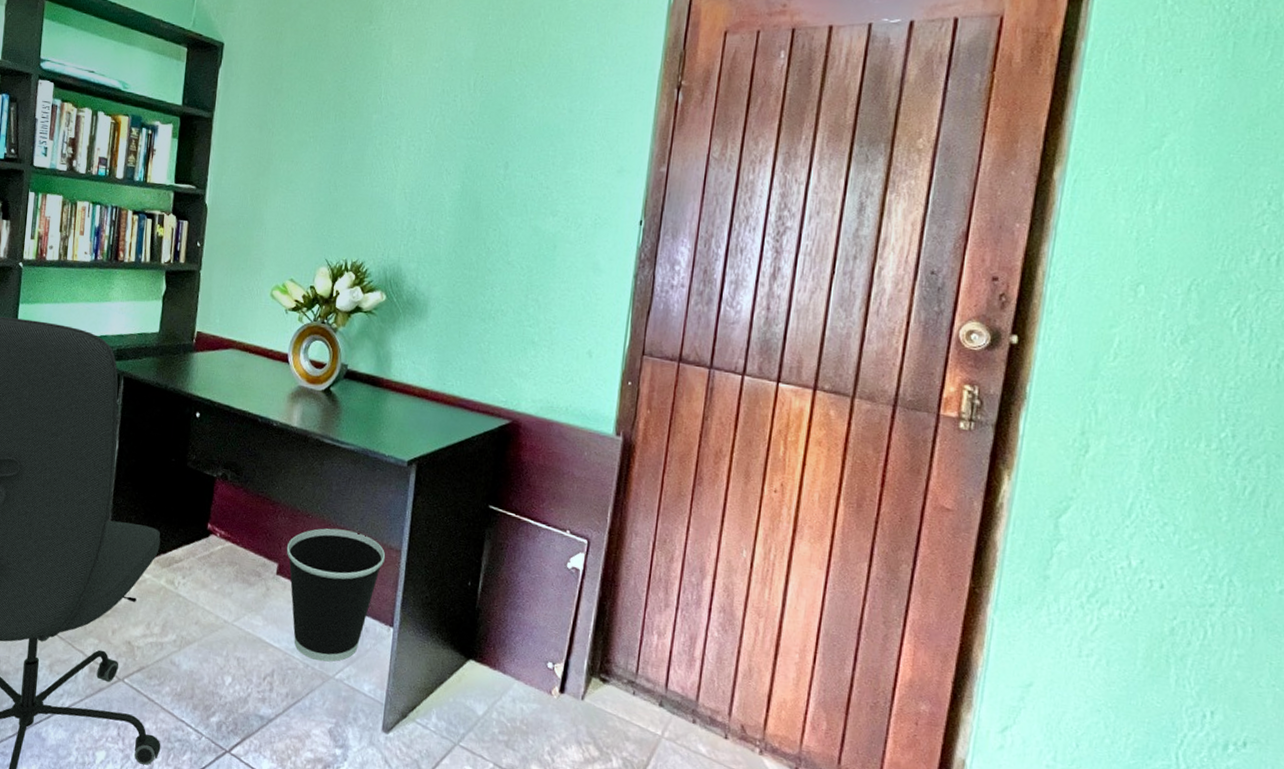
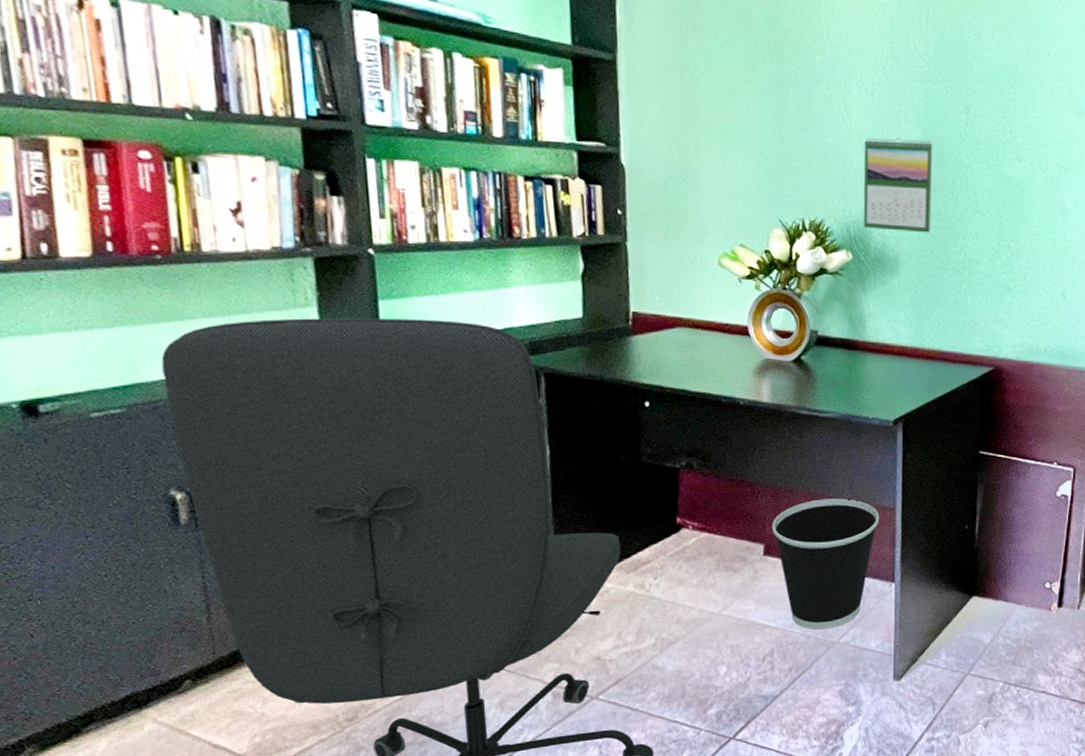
calendar: none [399,189,471,281] -> present [863,137,933,233]

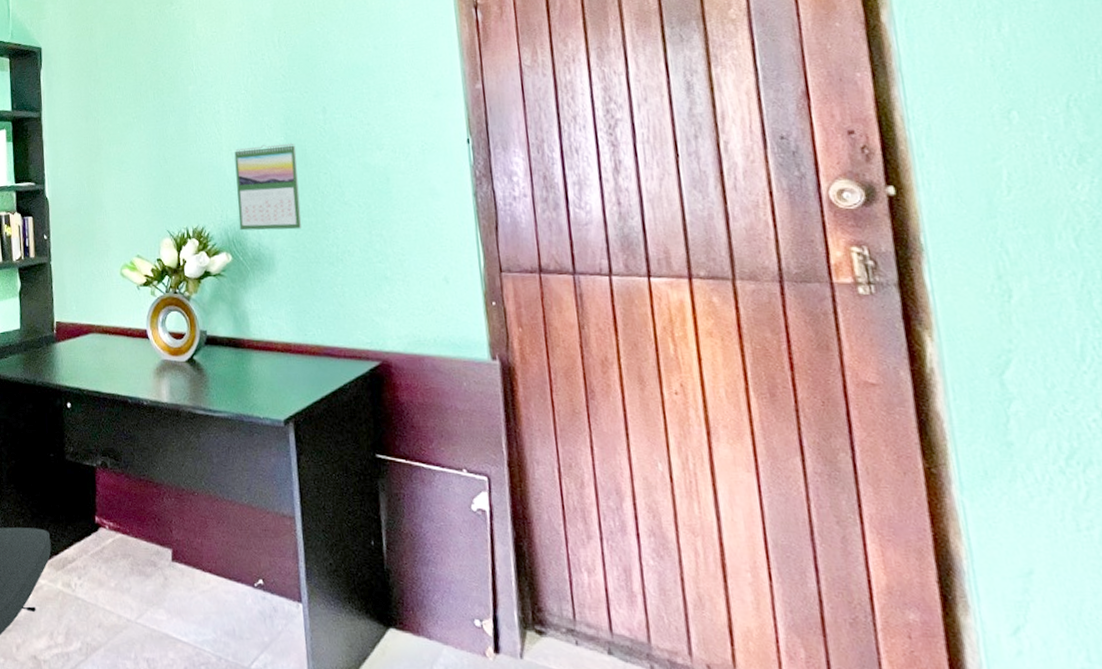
wastebasket: present [771,498,880,631] -> none [177,503,280,652]

